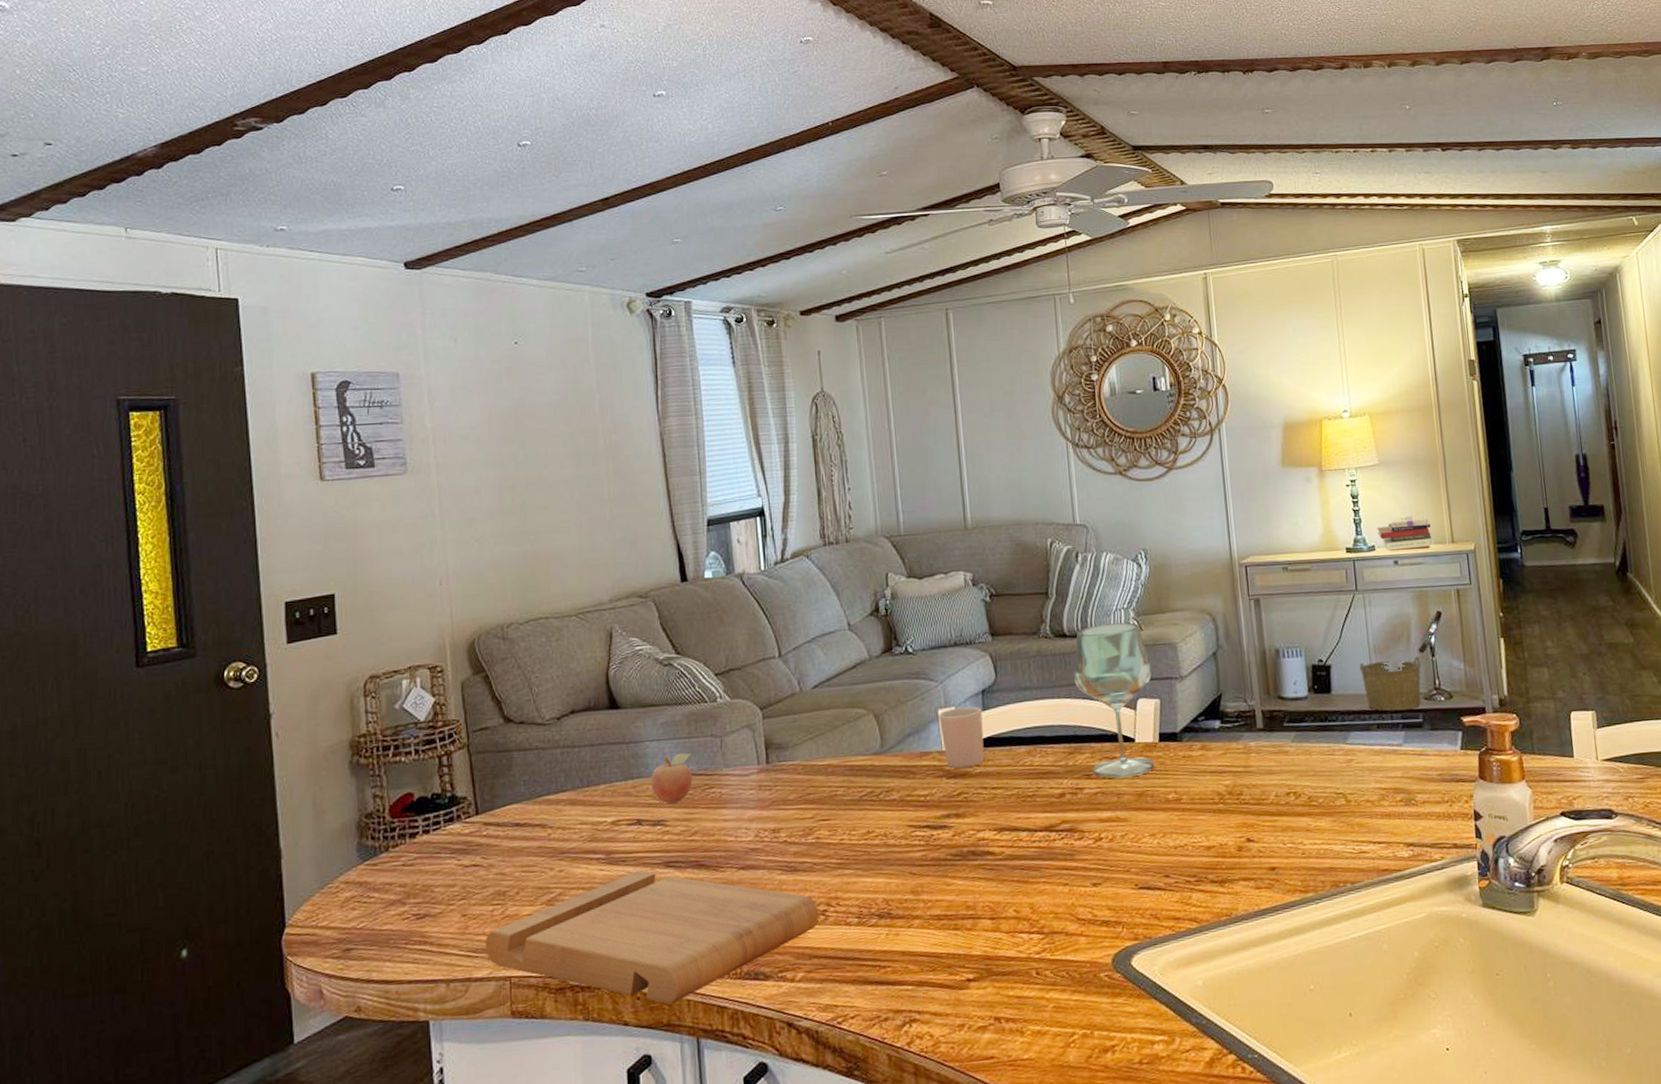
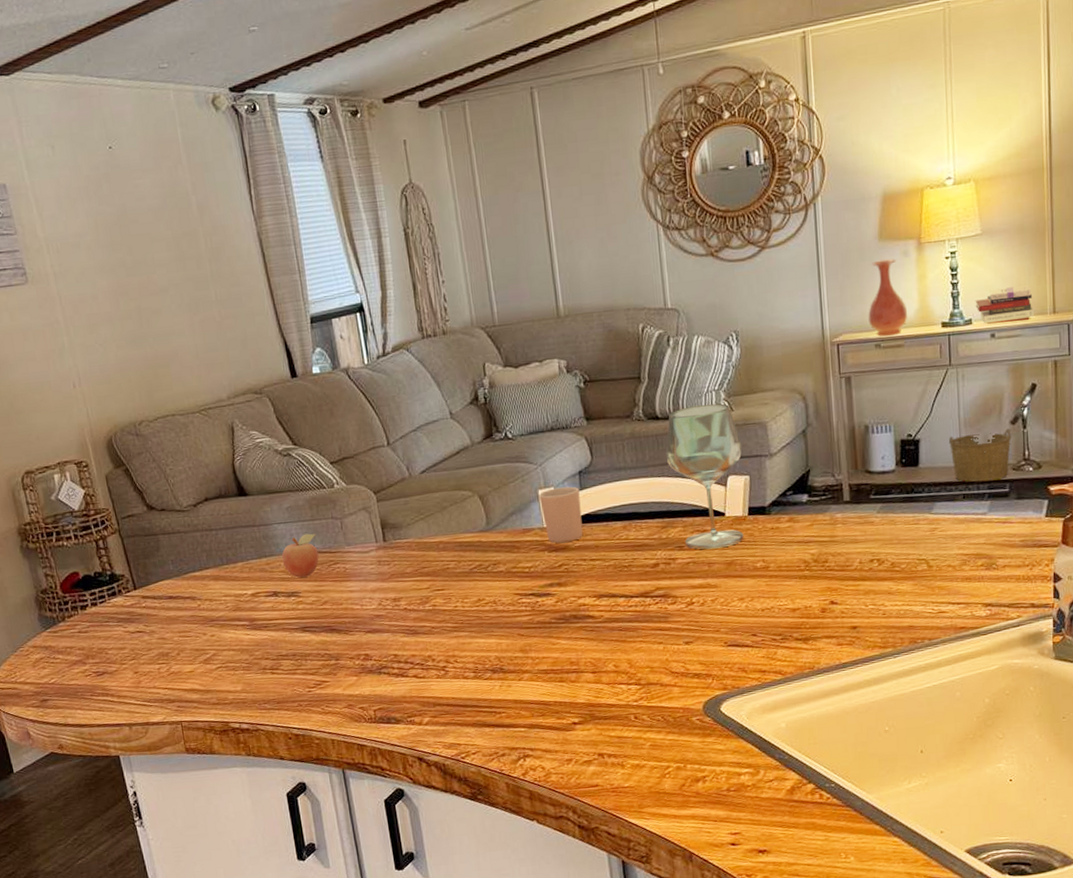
cutting board: present [484,871,819,1005] -> none [156,635,440,743]
vase: none [1274,484,1313,560] -> present [868,259,907,337]

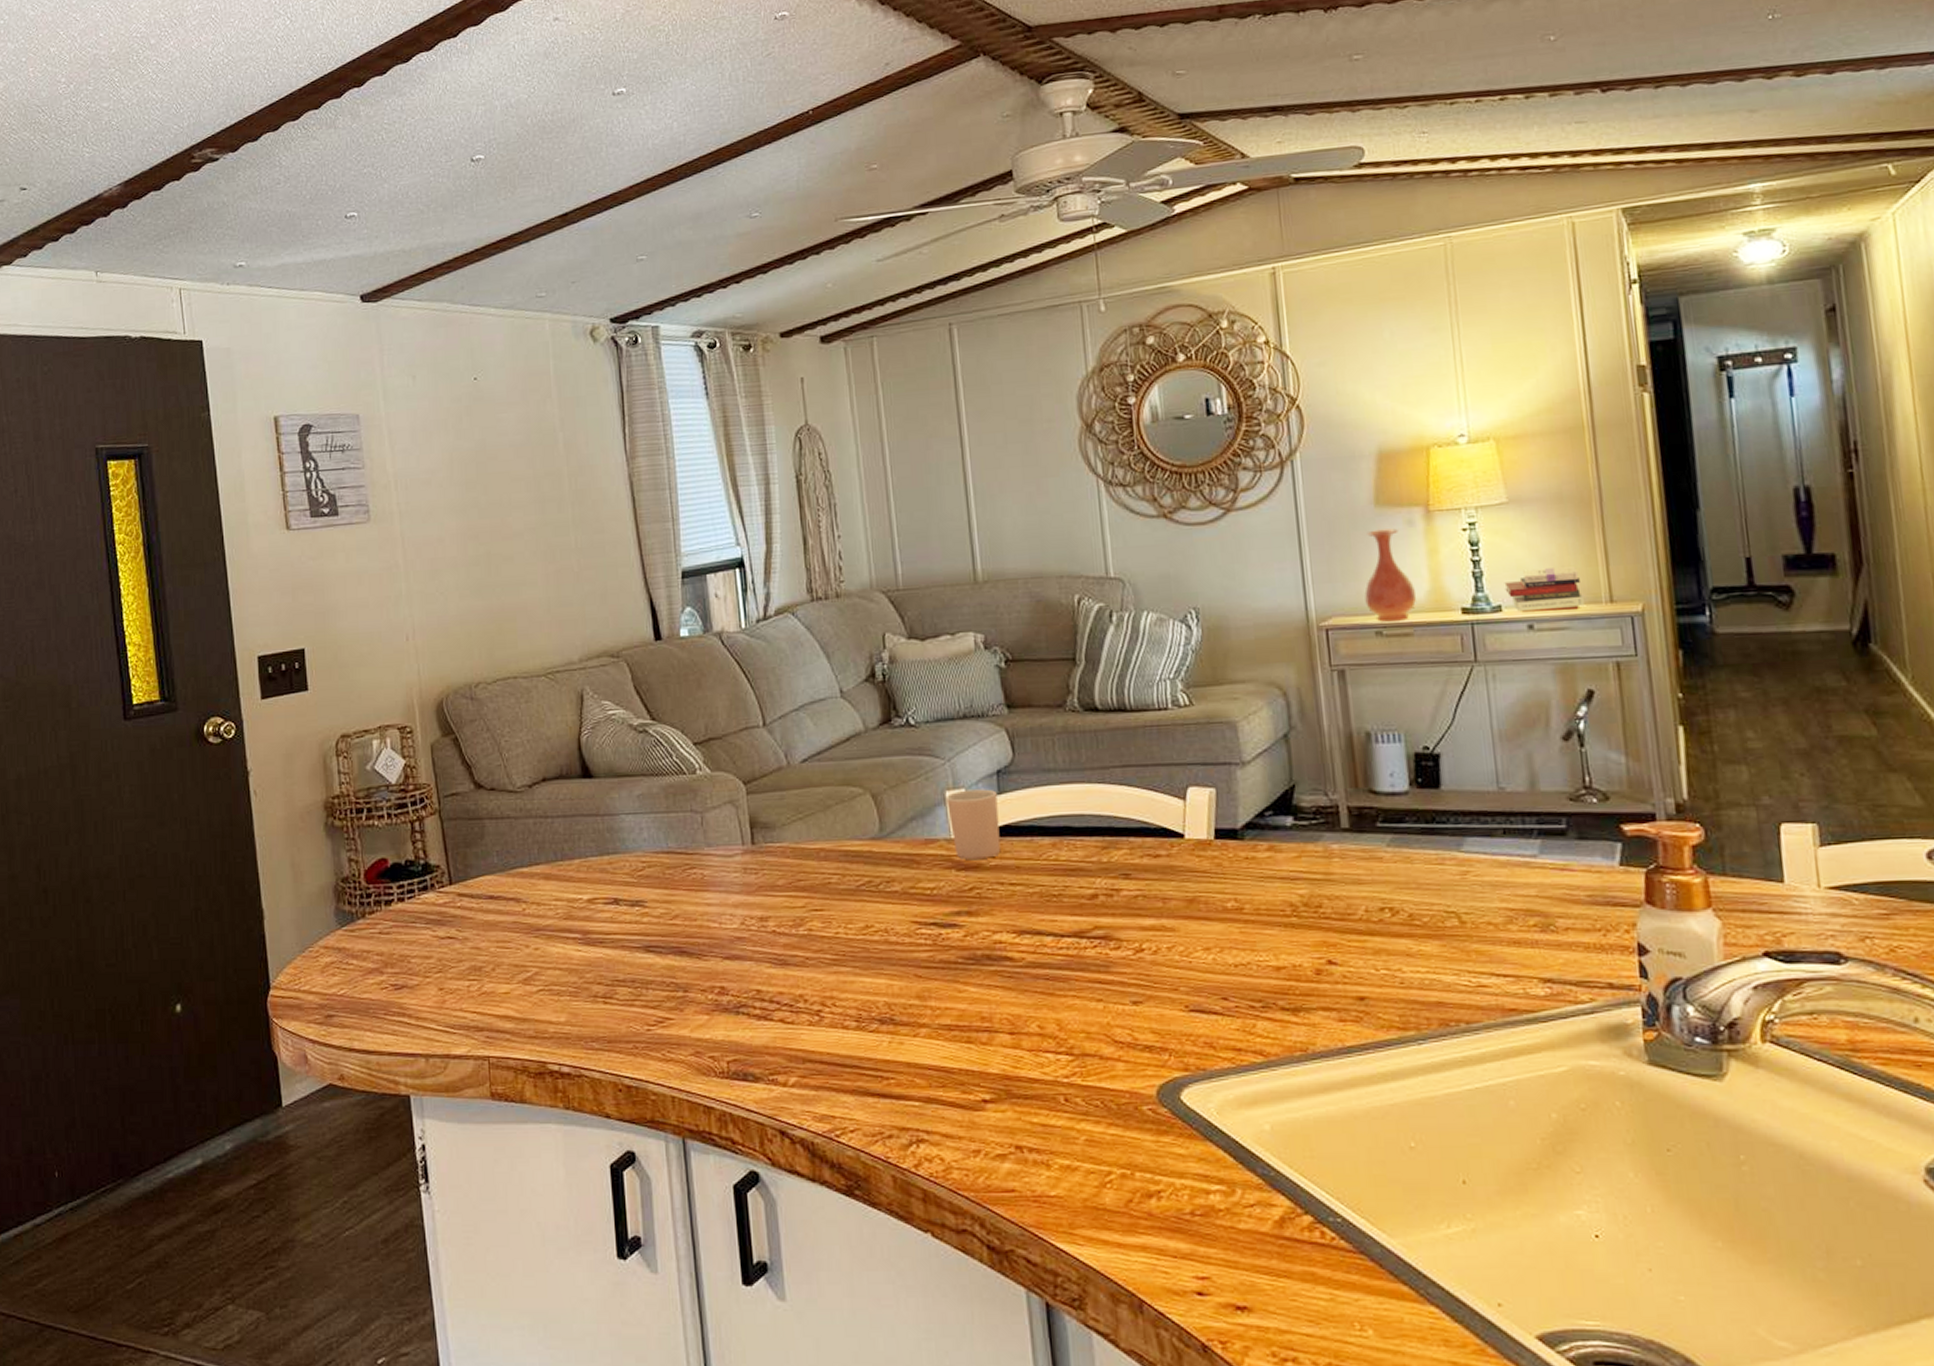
fruit: present [281,533,319,578] -> none [627,828,672,883]
wine glass: present [665,403,744,550] -> none [1107,695,1210,881]
basket: present [949,428,1012,483] -> none [1480,746,1565,814]

